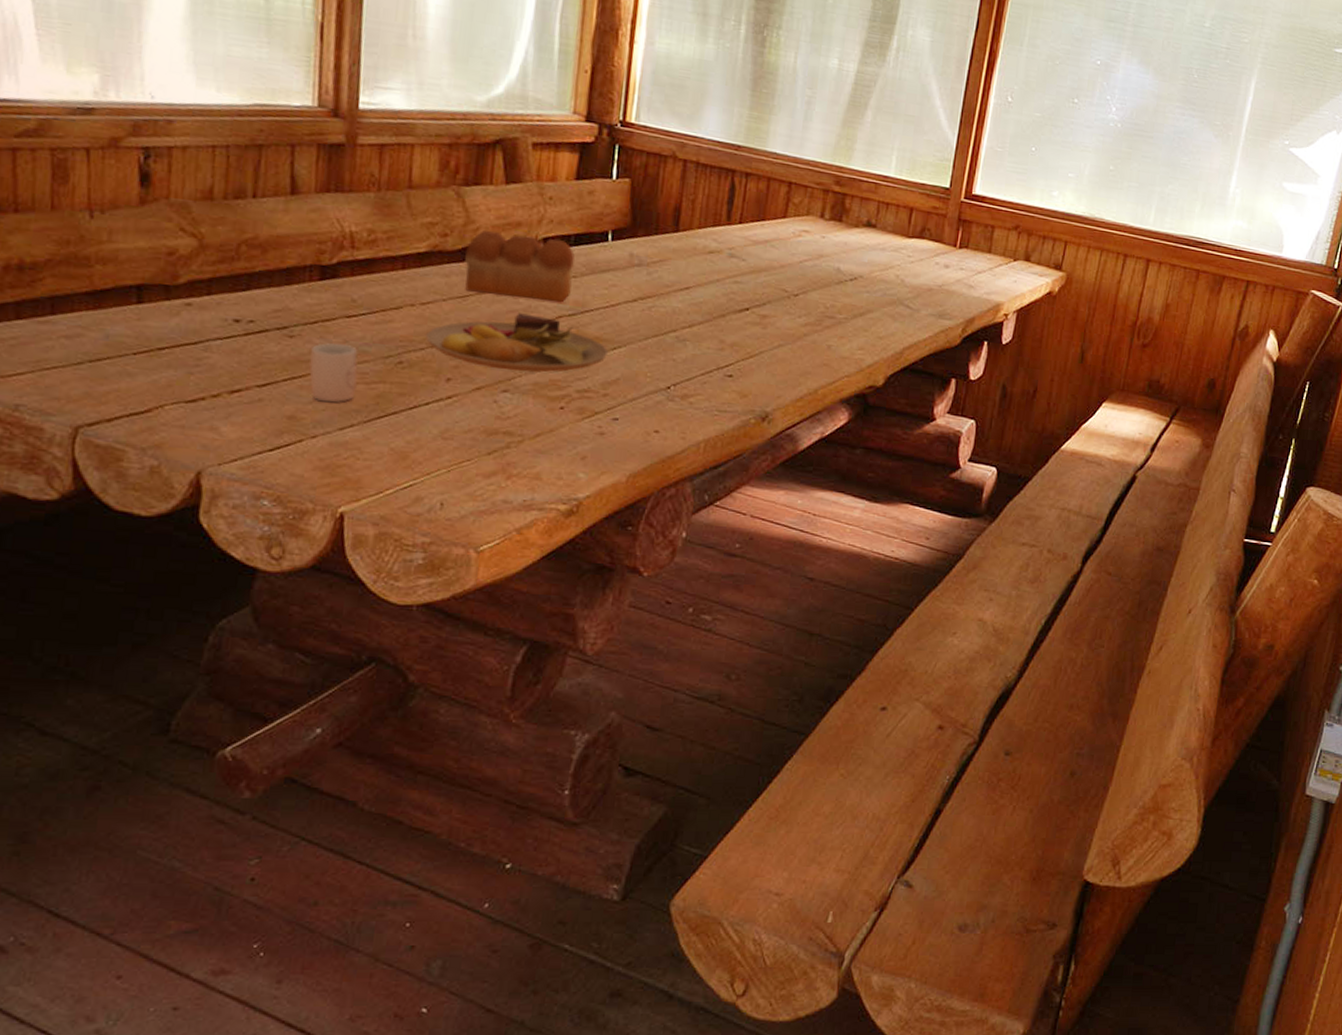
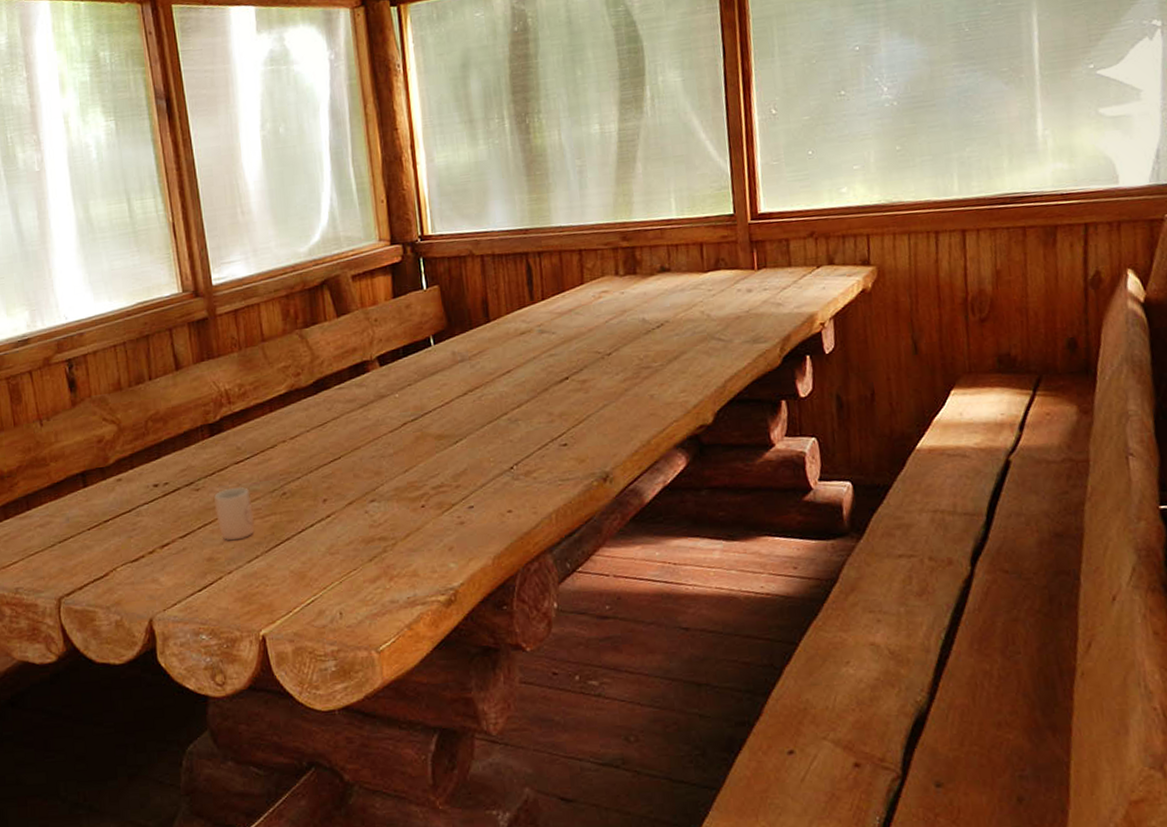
platter: present [426,313,609,373] -> none [299,426,453,483]
bread: present [464,231,575,302] -> none [316,354,410,419]

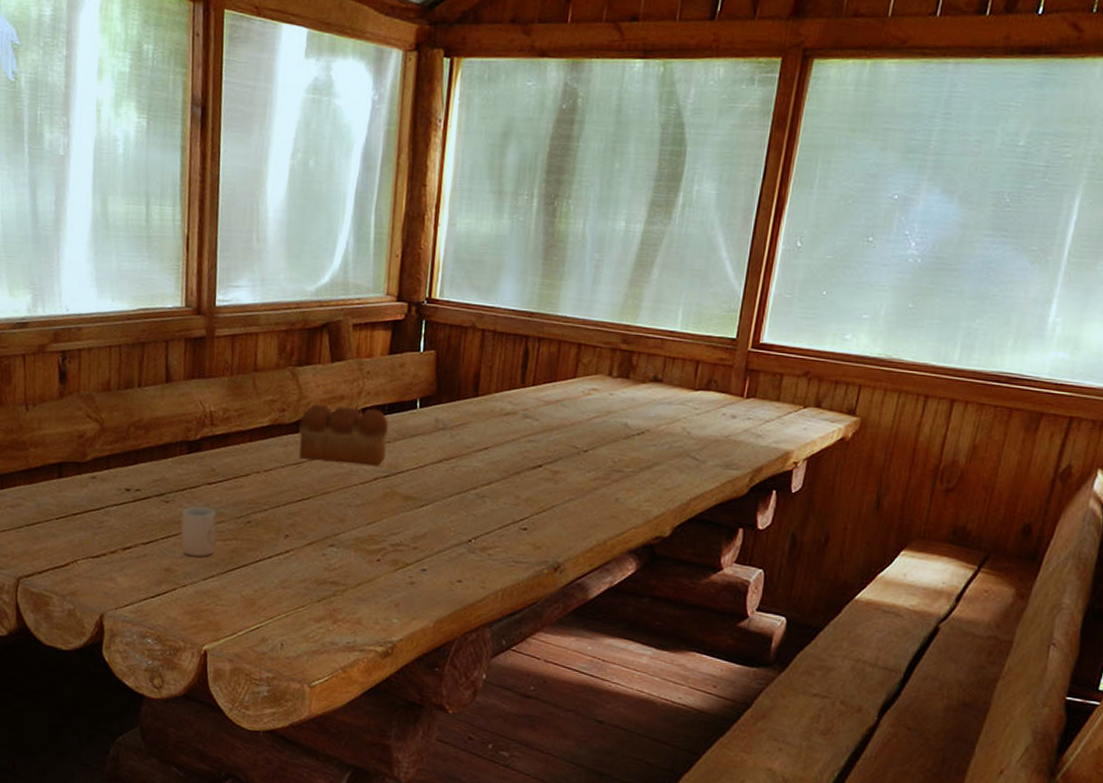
bread: none [316,354,410,419] -> present [298,405,389,465]

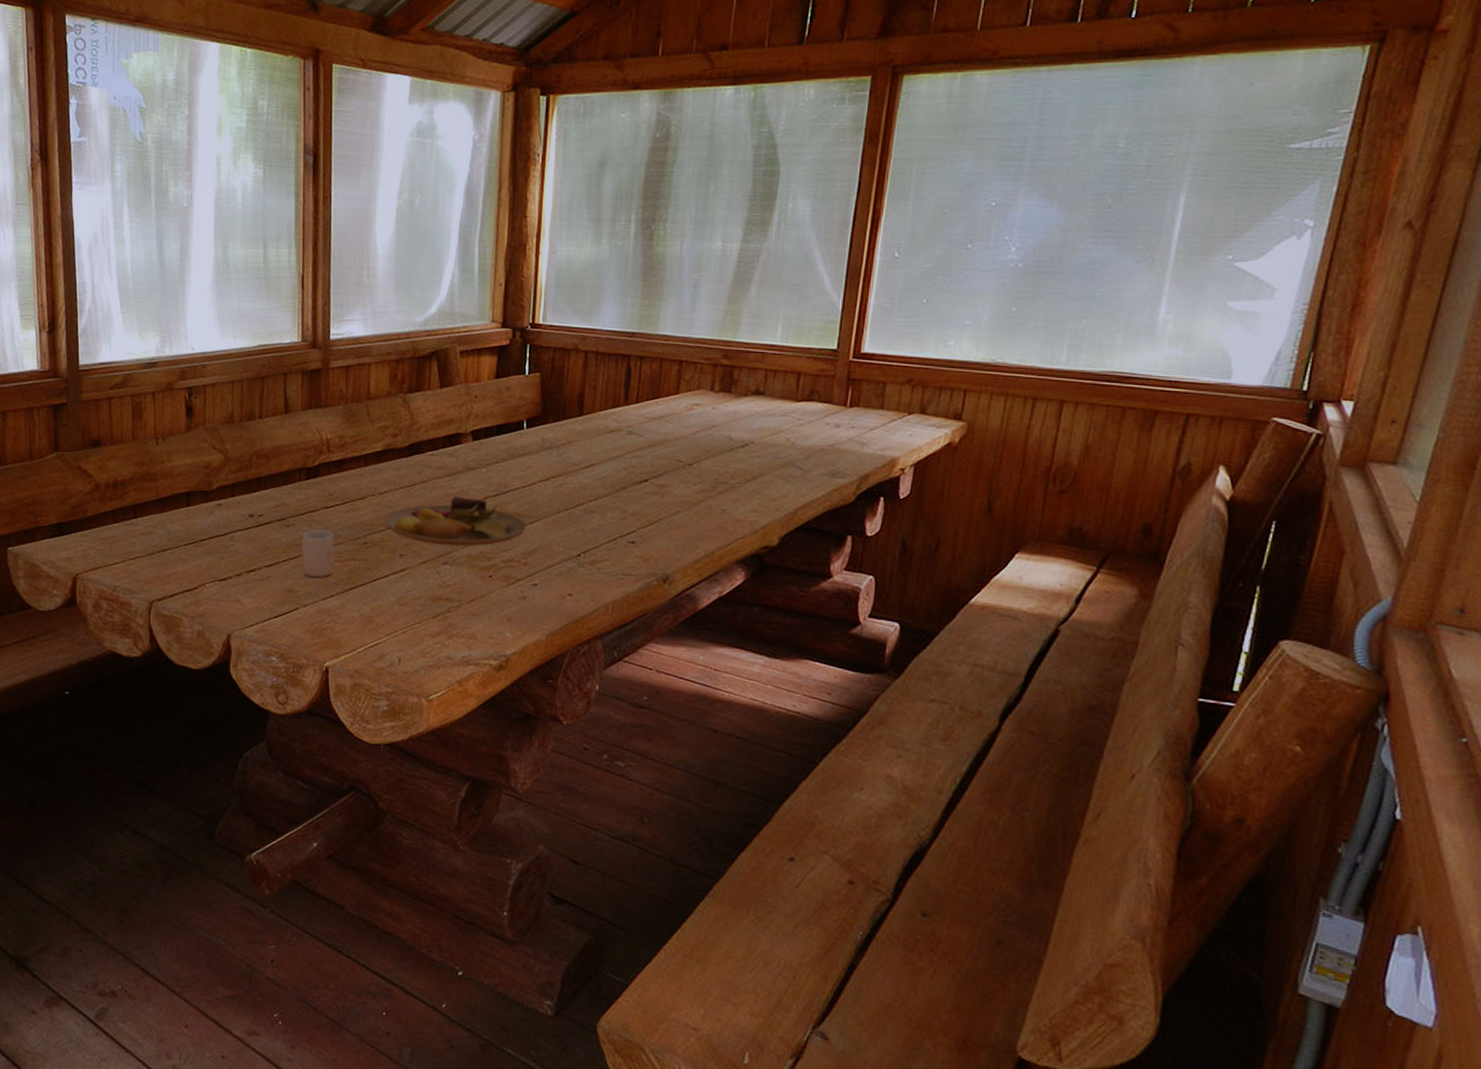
platter: none [268,476,418,529] -> present [384,496,528,547]
bread: present [298,405,389,465] -> none [410,429,497,485]

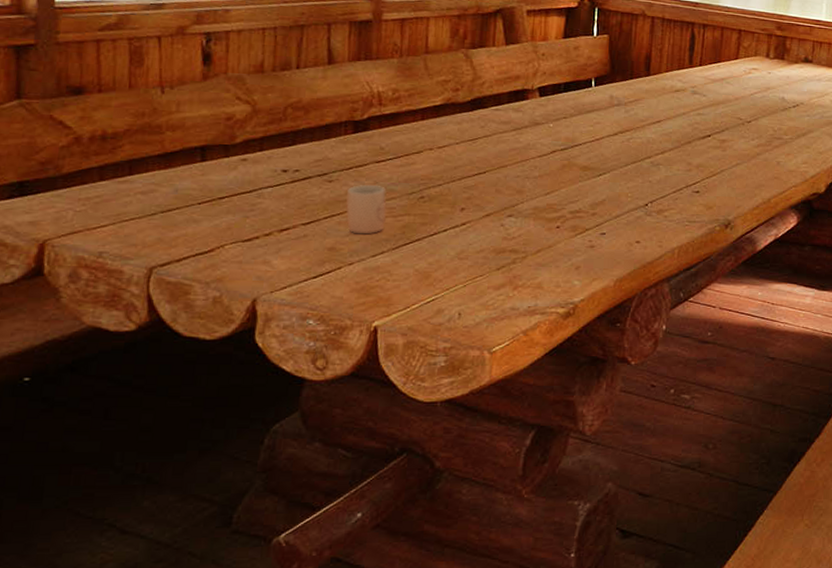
platter: present [384,496,528,547] -> none [443,150,596,199]

